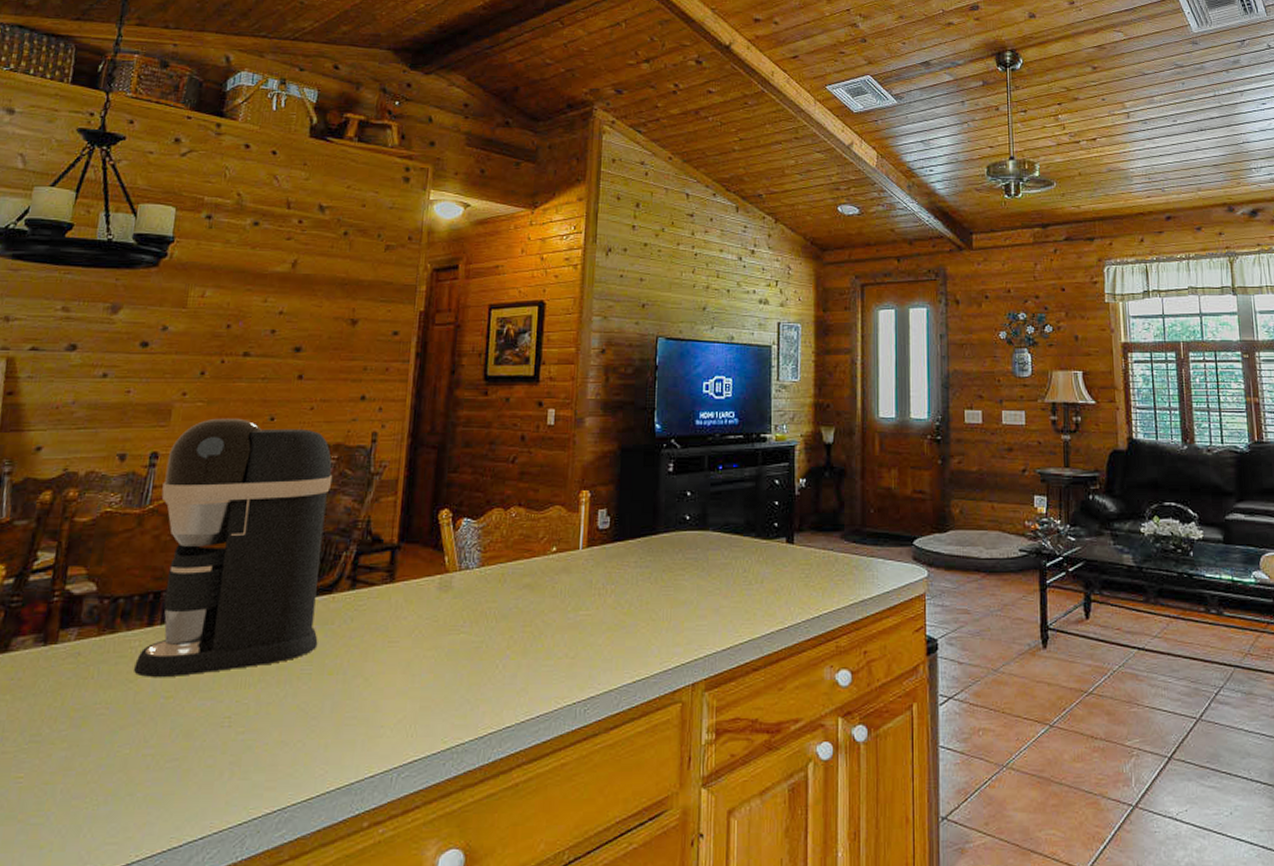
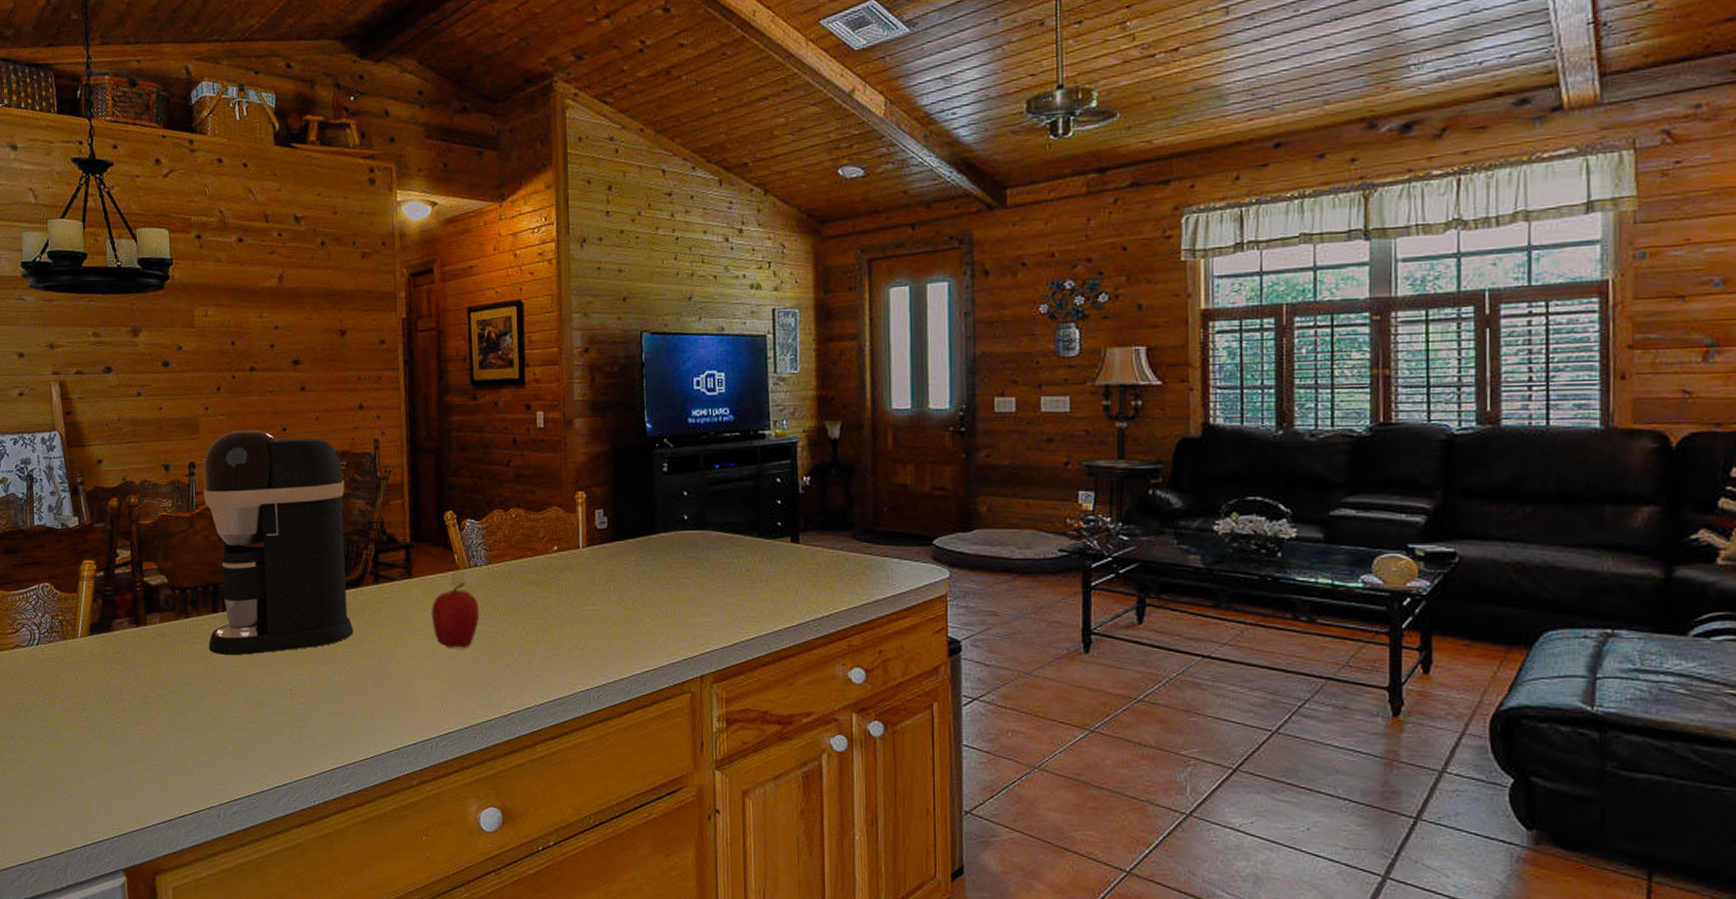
fruit: none [411,587,466,661] -> present [431,583,480,649]

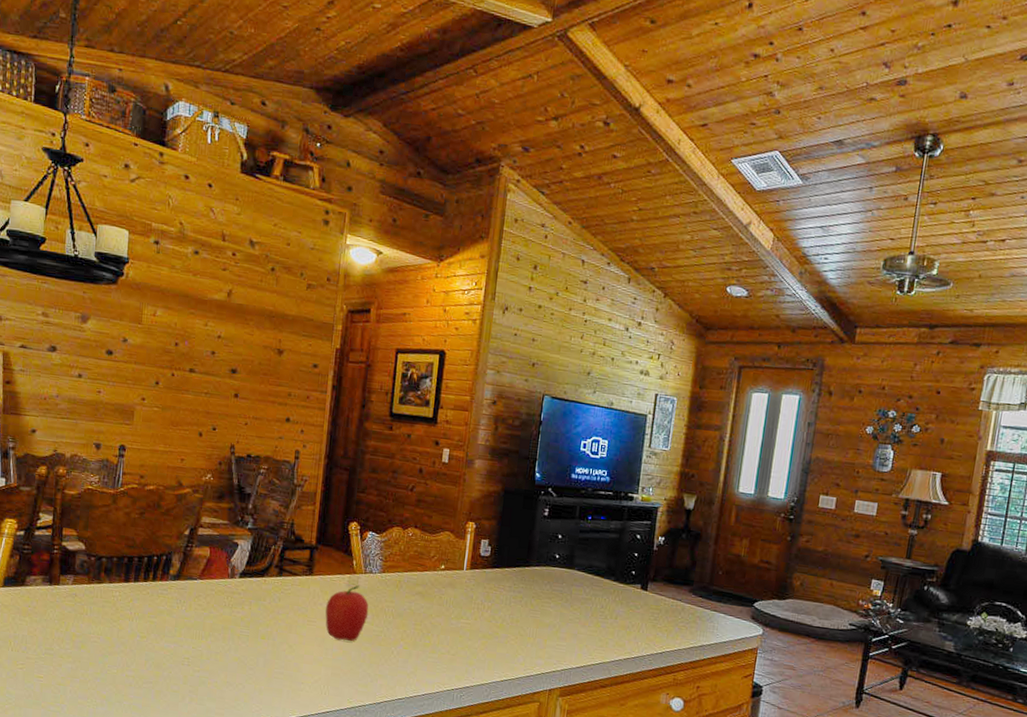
coffee maker: present [203,429,354,655] -> none [117,422,264,624]

